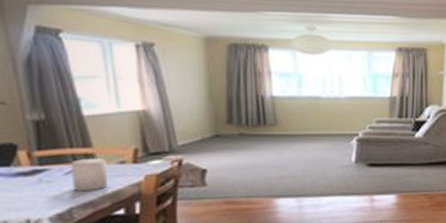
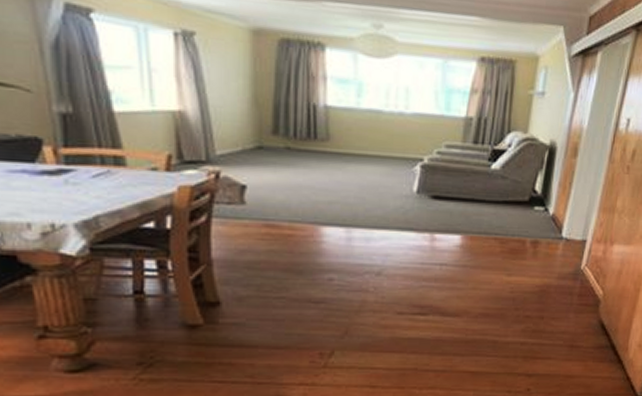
candle: present [70,158,107,192] -> none [98,161,137,199]

